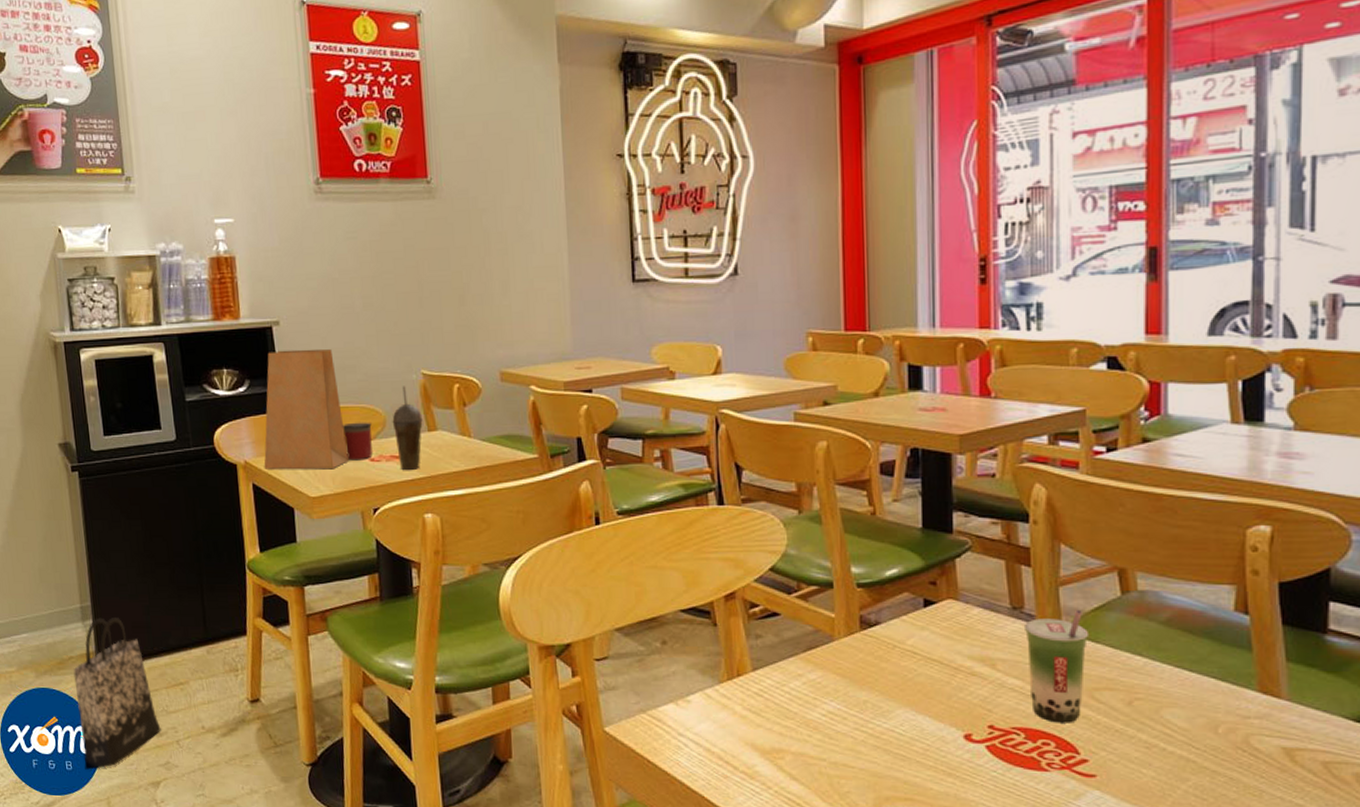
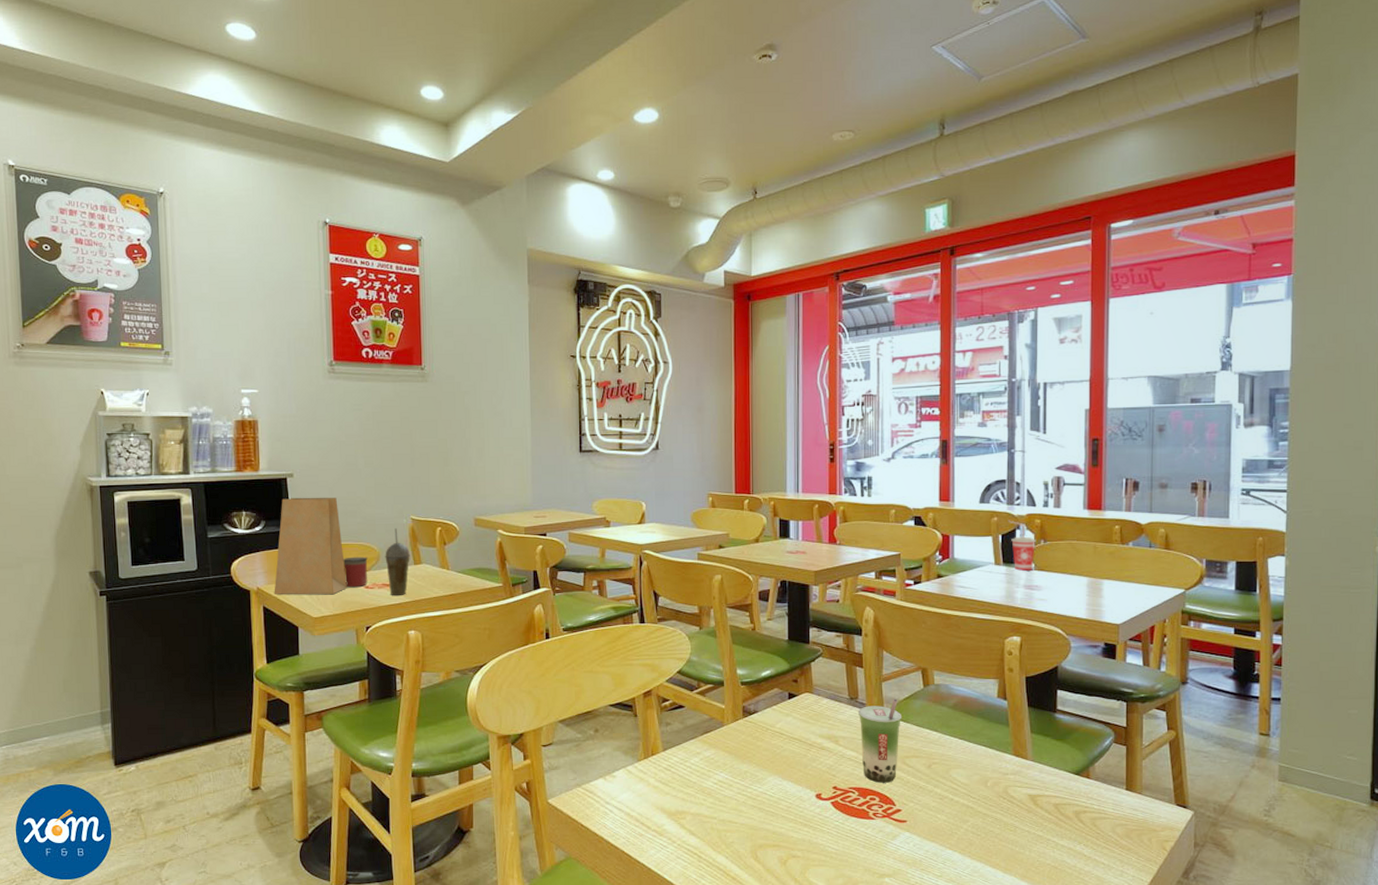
shopping bag: present [73,617,161,770] -> none [90,721,169,855]
beverage cup: none [1252,359,1298,431] -> present [1008,520,1037,571]

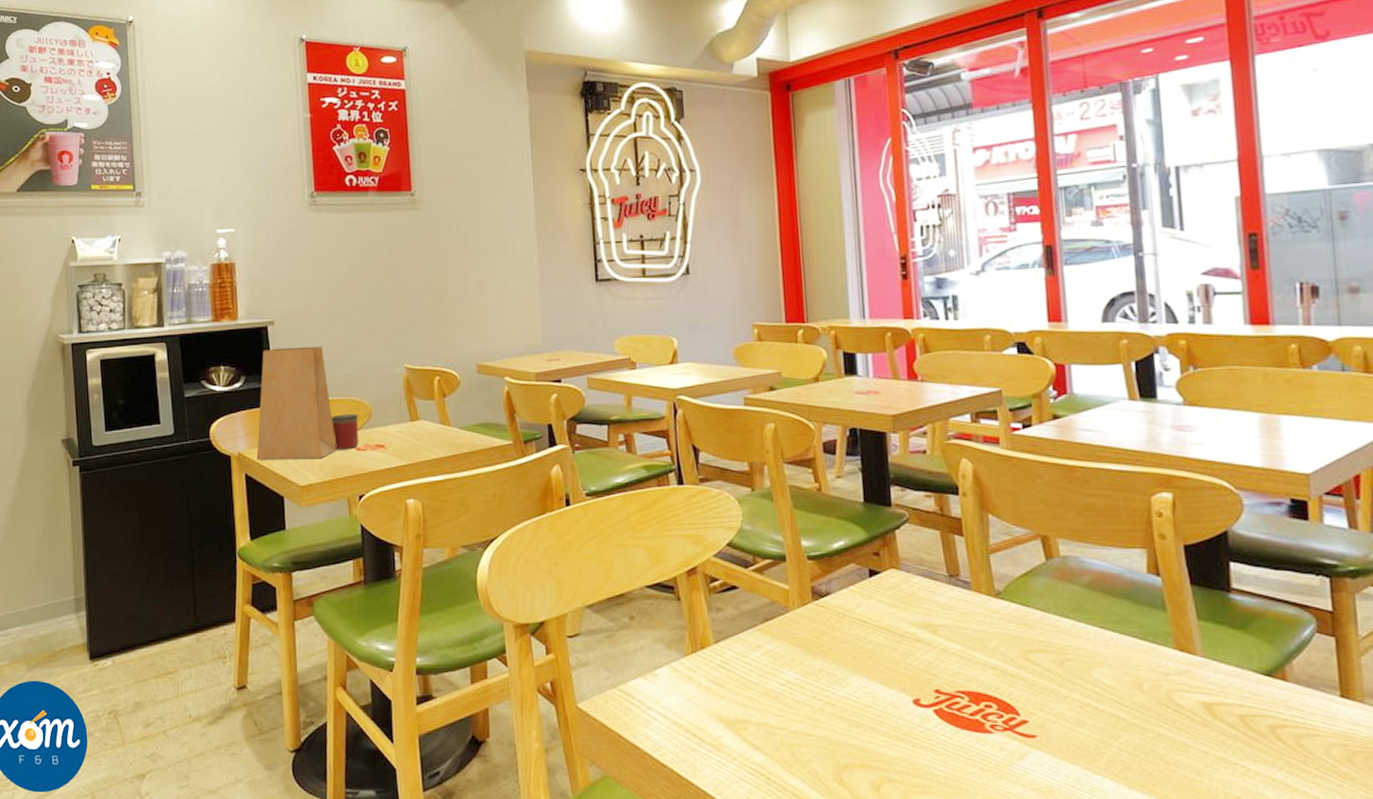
beverage cup: present [385,528,410,595] -> none [377,379,406,458]
beverage cup: present [857,699,902,783] -> none [960,575,1020,685]
beverage cup: present [1008,520,1037,571] -> none [1141,342,1183,407]

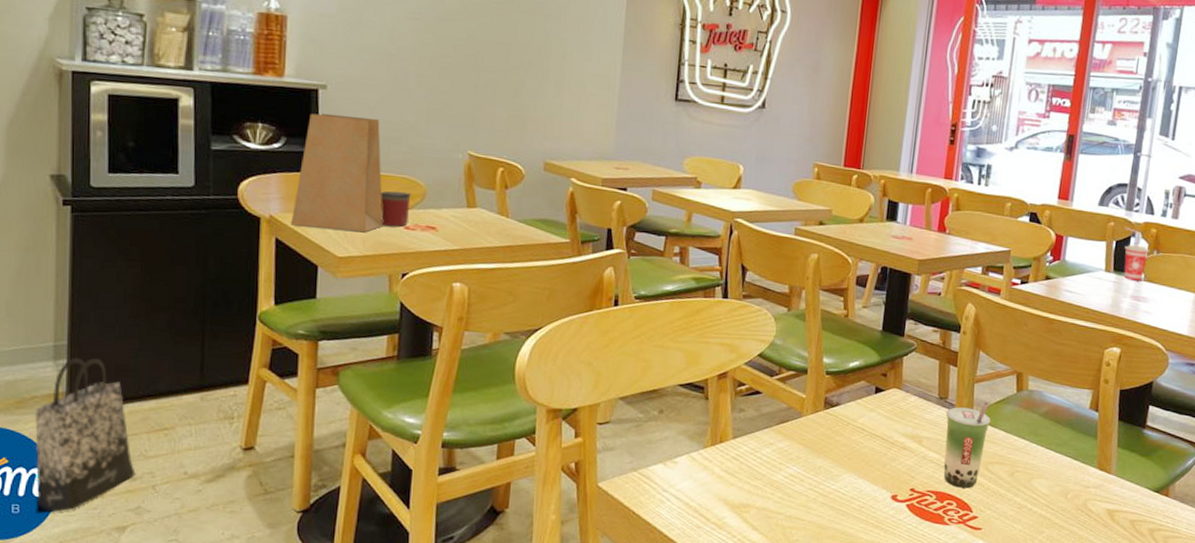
shopping bag: none [64,608,149,764] -> present [35,357,136,514]
beverage cup: none [960,575,1020,685] -> present [943,401,991,488]
beverage cup: none [1141,342,1183,407] -> present [1124,226,1150,281]

